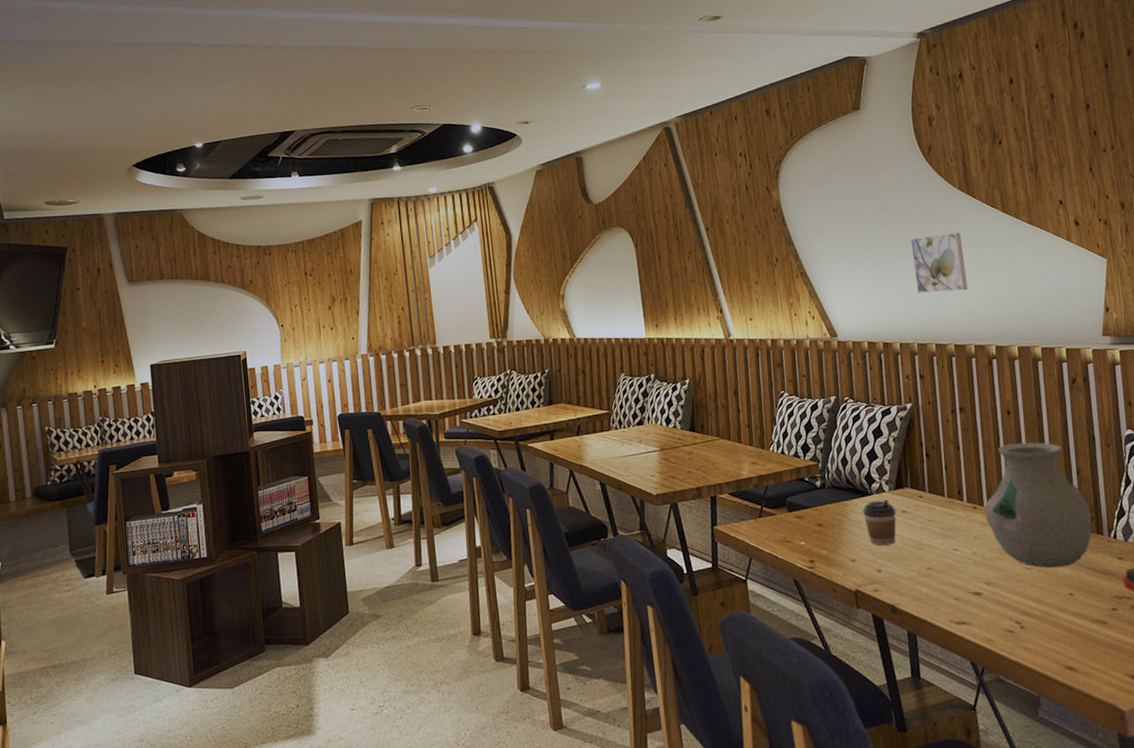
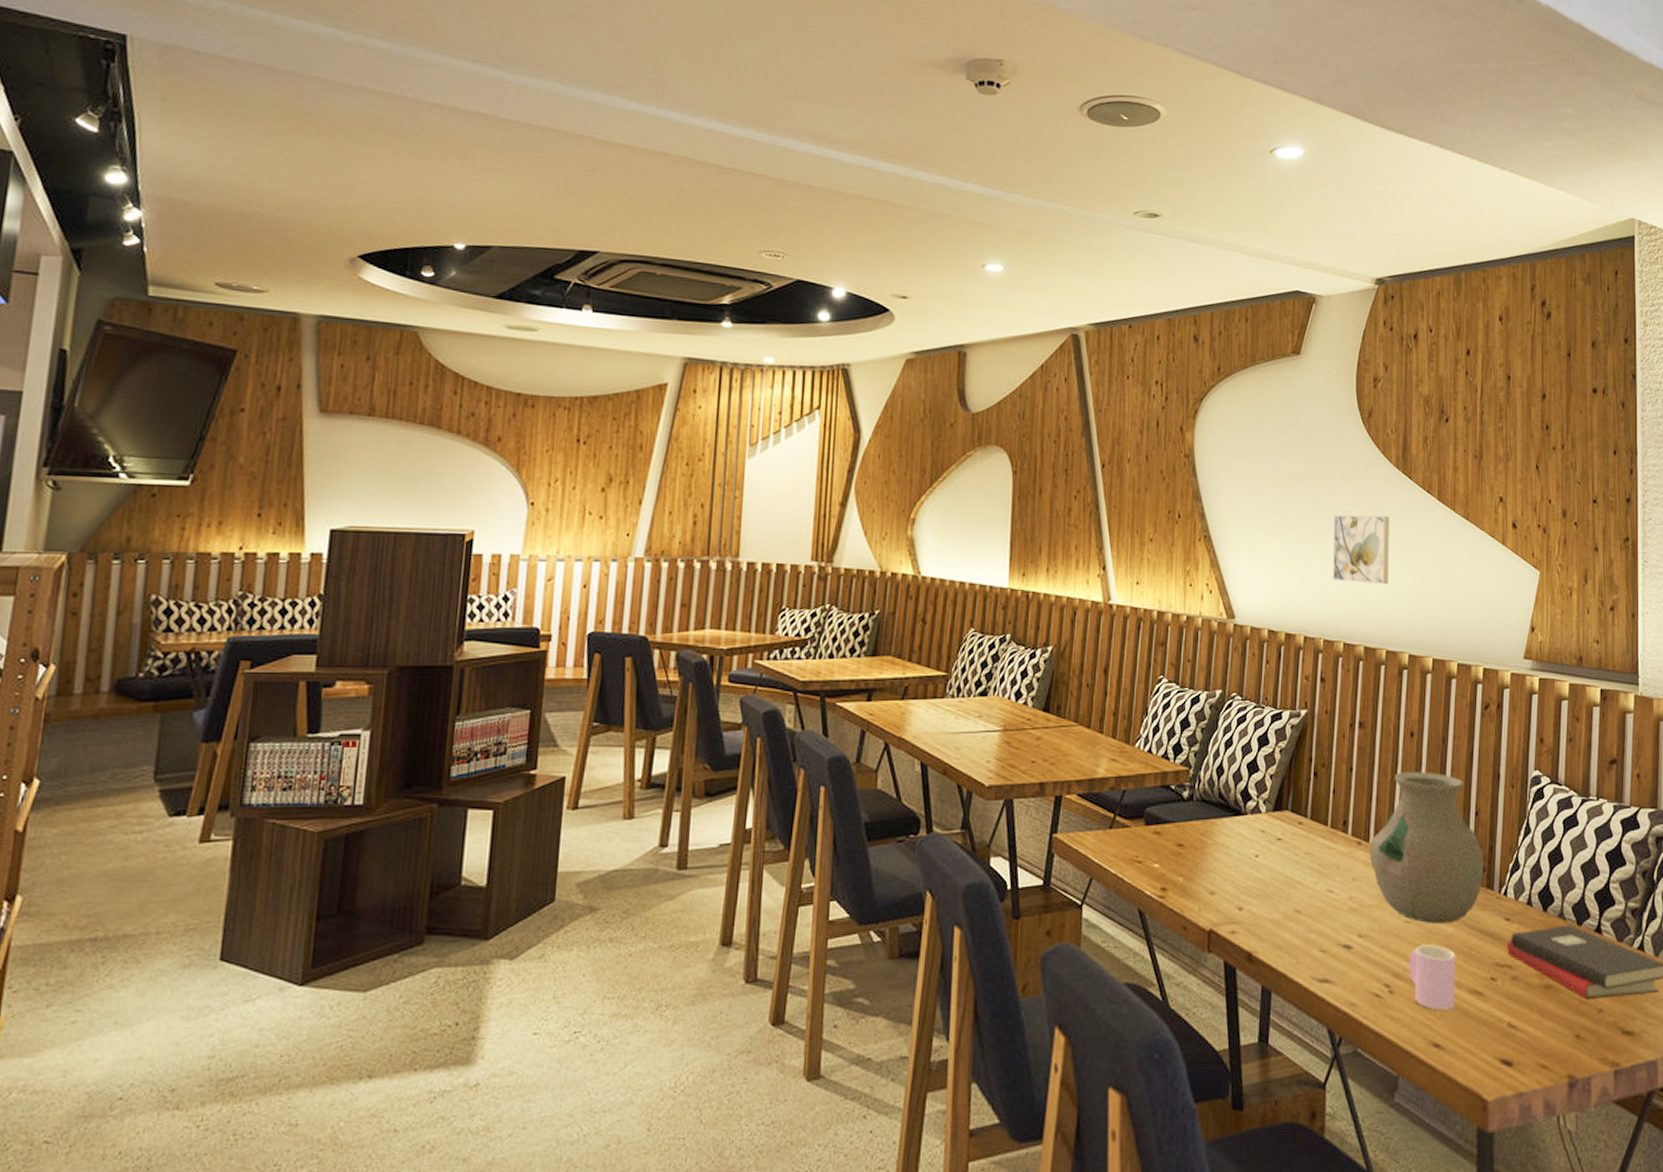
coffee cup: present [862,499,897,546] -> none [1231,823,1271,878]
cup: none [1034,585,1083,639] -> present [1409,945,1456,1010]

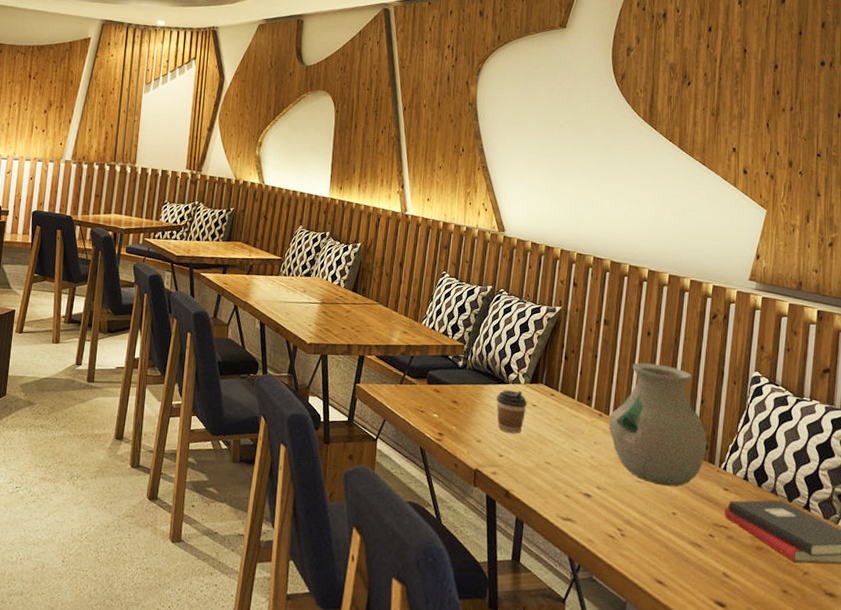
coffee cup: none [1231,823,1271,878] -> present [496,390,528,434]
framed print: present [1333,514,1389,585] -> none [587,155,636,213]
cup: present [1409,945,1456,1010] -> none [638,501,679,556]

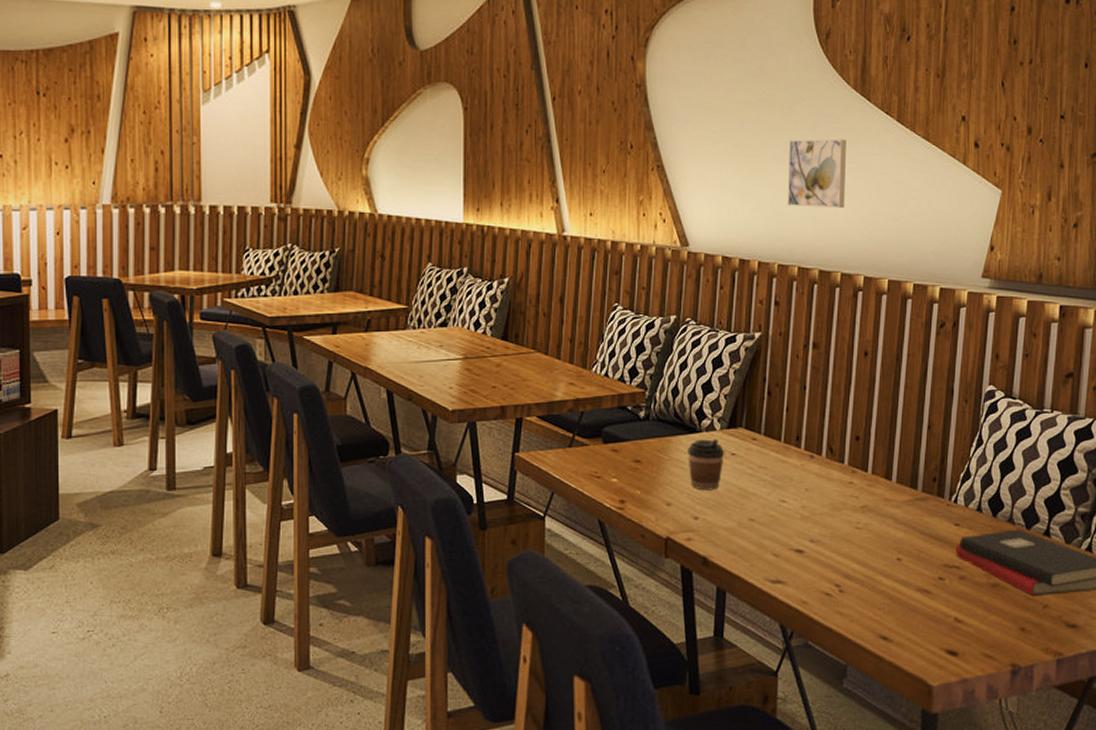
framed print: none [587,155,636,213] -> present [788,139,846,209]
vase: present [608,362,707,487] -> none [821,388,936,530]

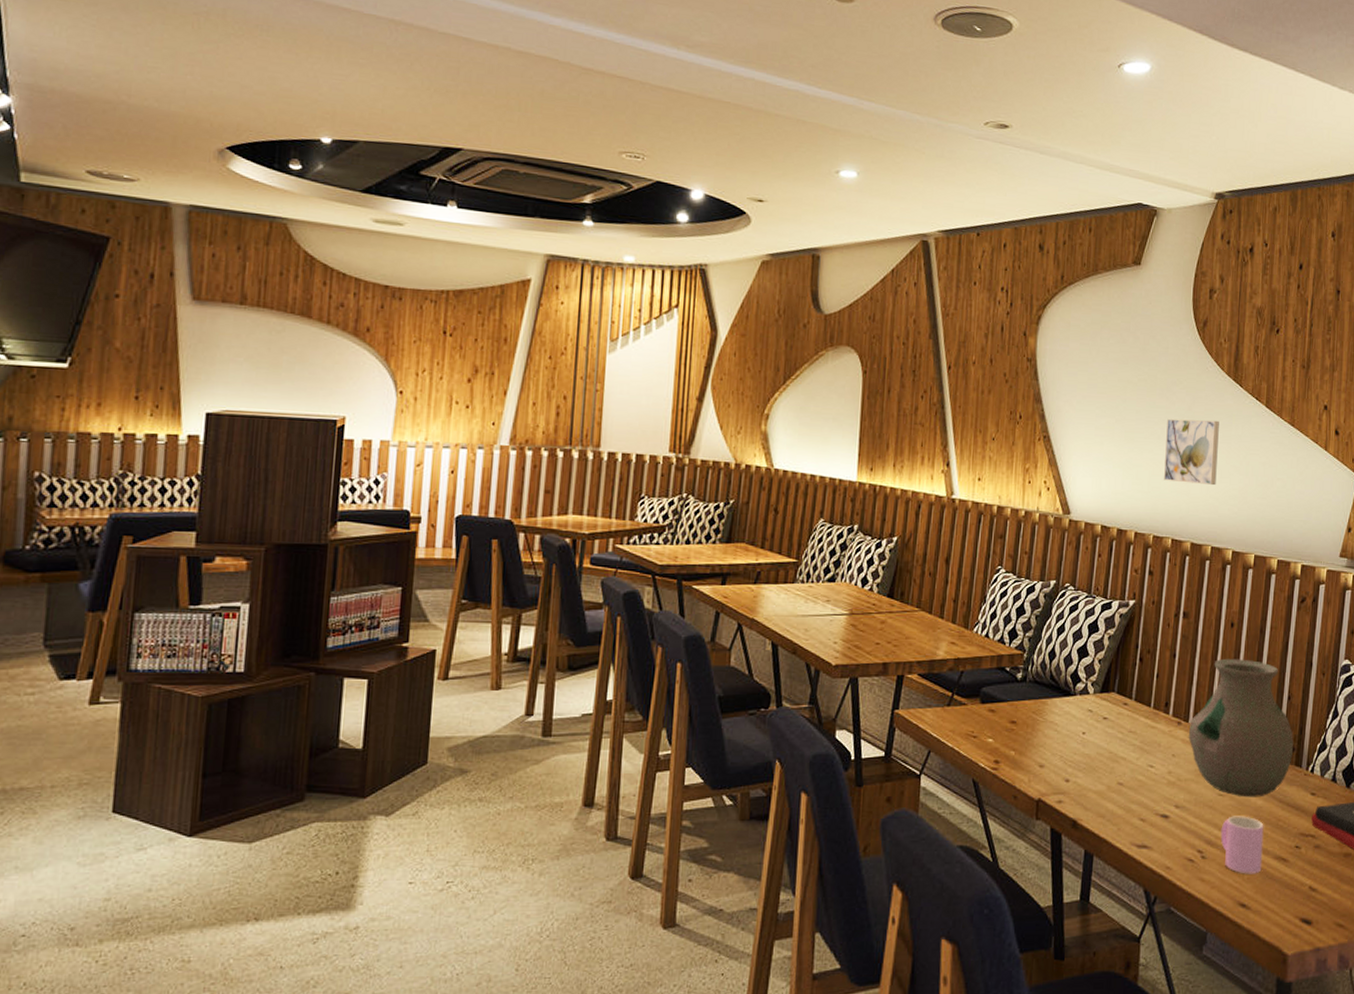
coffee cup: present [686,439,725,491] -> none [1061,703,1097,753]
vase: none [821,388,936,530] -> present [1188,658,1294,797]
cup: none [859,548,905,607] -> present [1220,816,1264,874]

